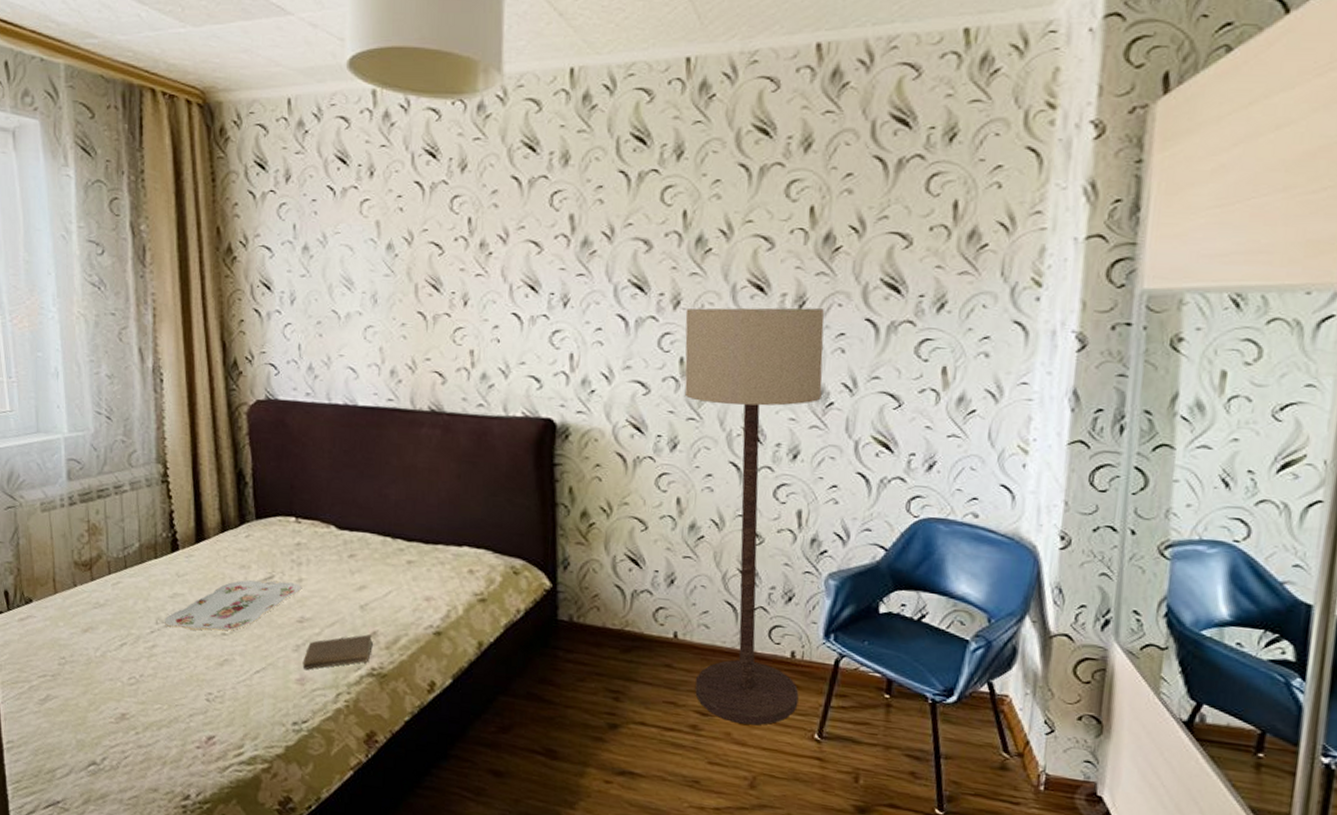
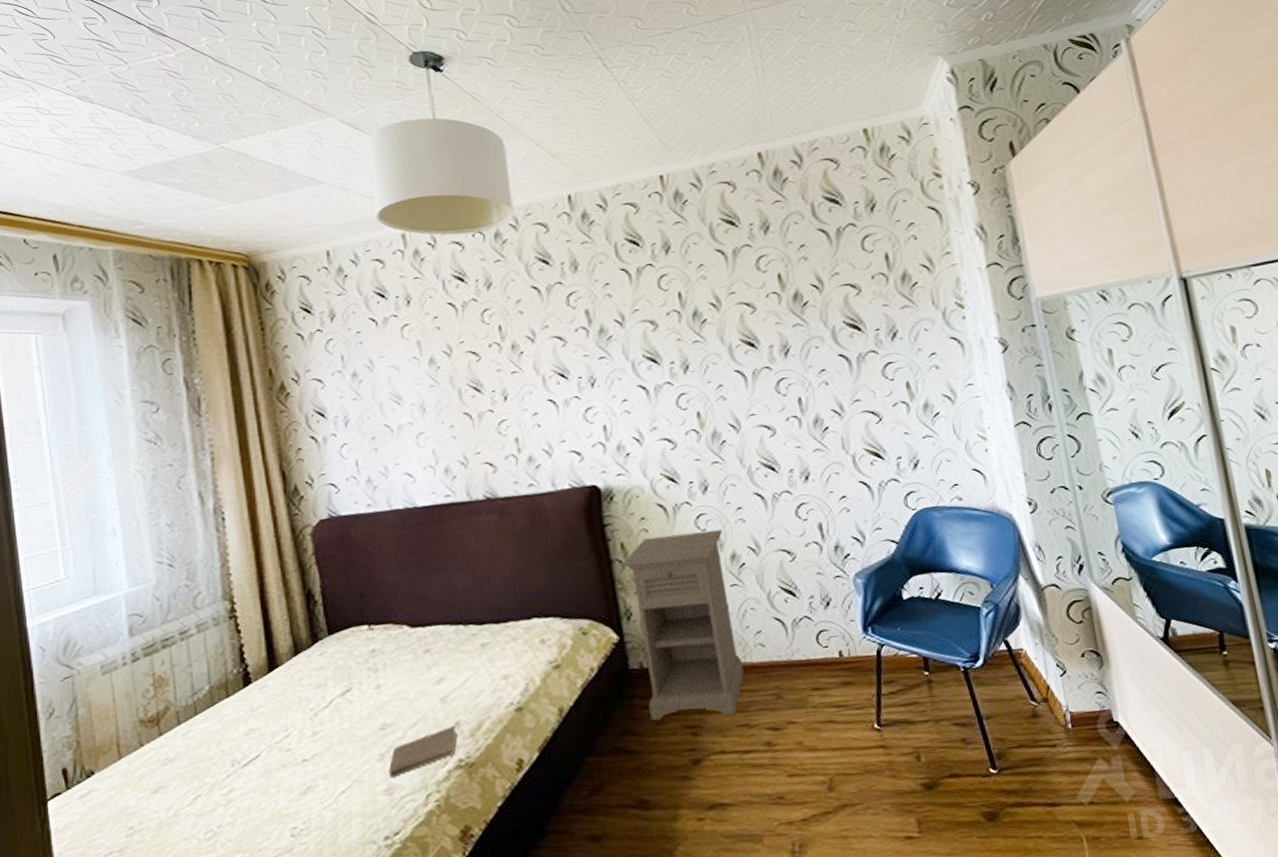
serving tray: present [164,579,301,631] -> none [240,690,380,767]
nightstand: none [567,487,685,691] -> present [622,530,744,720]
floor lamp: present [684,307,825,726] -> none [694,352,855,731]

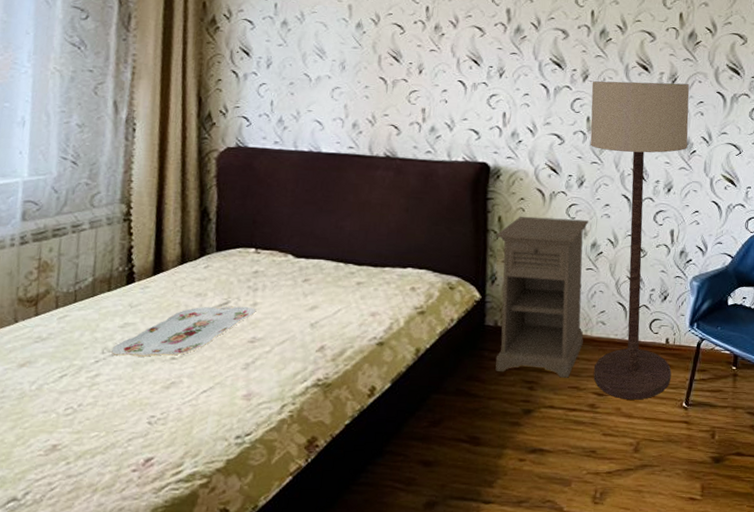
serving tray: none [240,690,380,767] -> present [110,305,255,357]
book: present [388,726,457,779] -> none [250,349,320,386]
floor lamp: none [694,352,855,731] -> present [590,81,690,400]

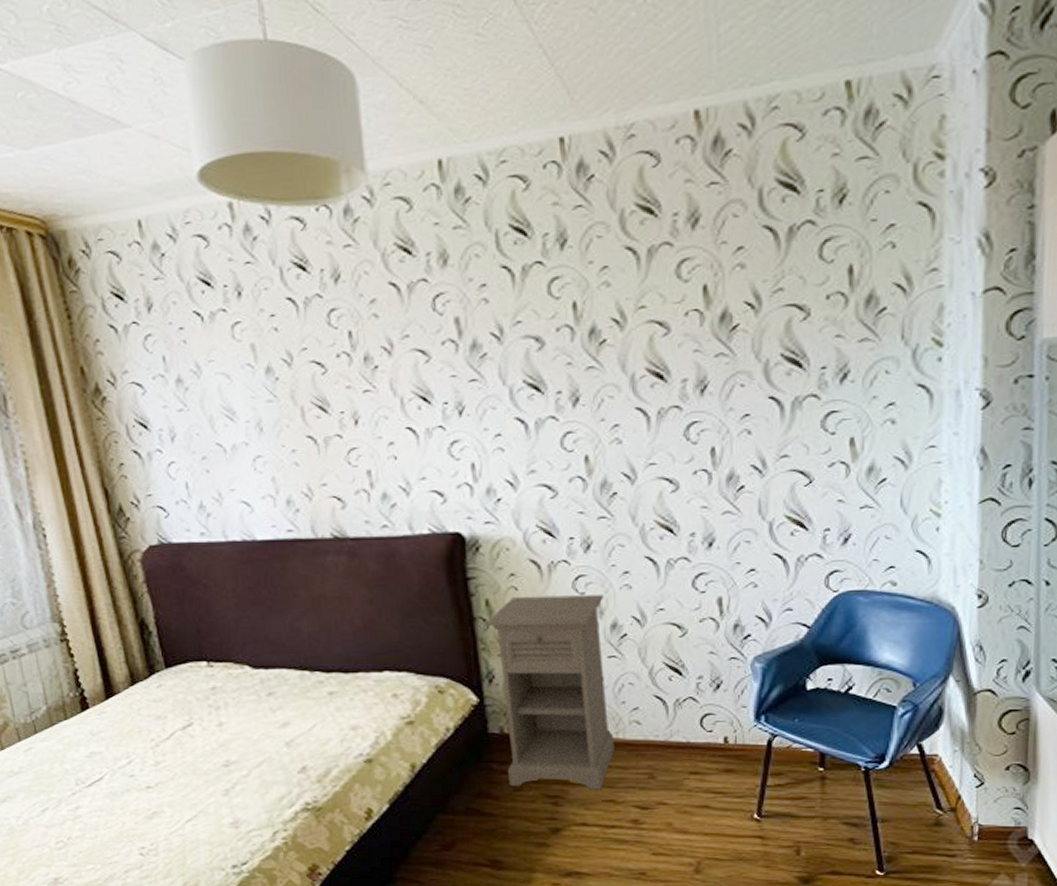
serving tray: present [110,305,255,357] -> none [84,727,223,787]
floor lamp: present [590,81,690,400] -> none [585,391,735,813]

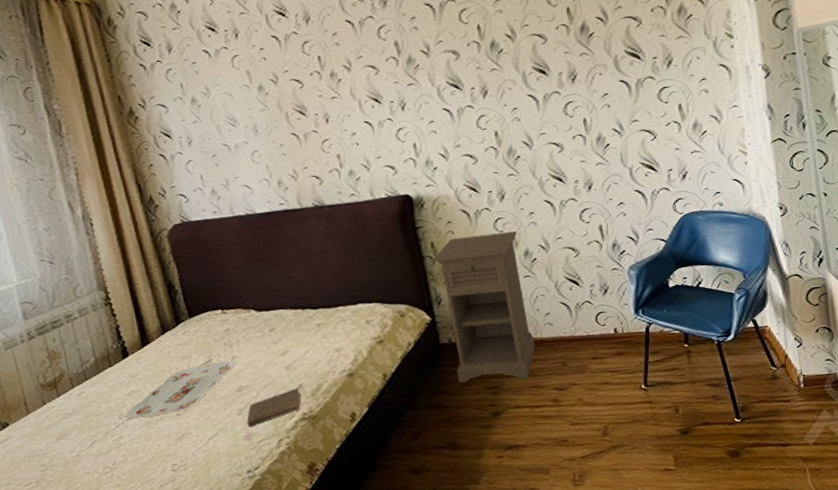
serving tray: none [84,727,223,787] -> present [126,361,236,419]
book: none [234,770,304,813] -> present [246,388,301,428]

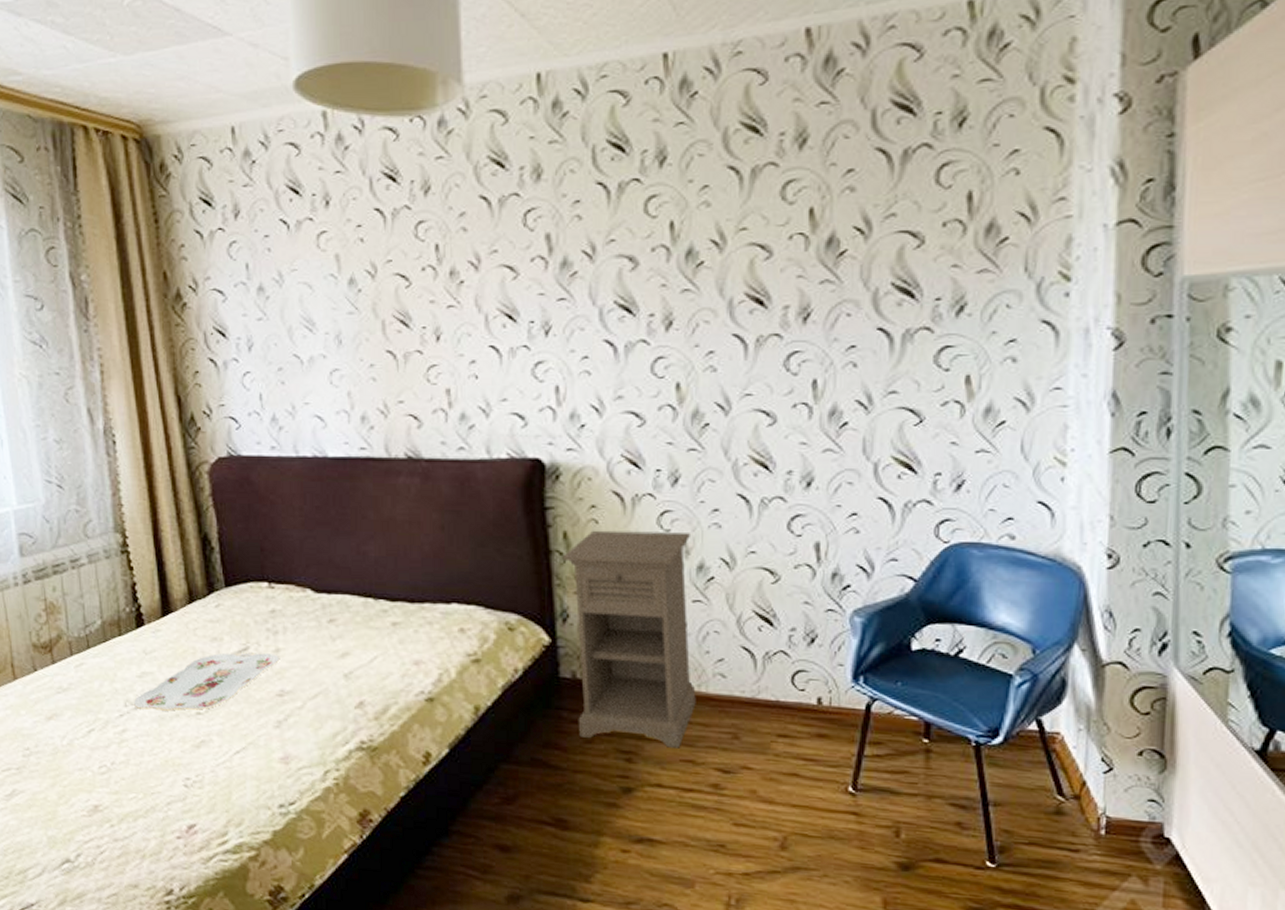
book: present [246,388,301,428] -> none [285,705,360,748]

